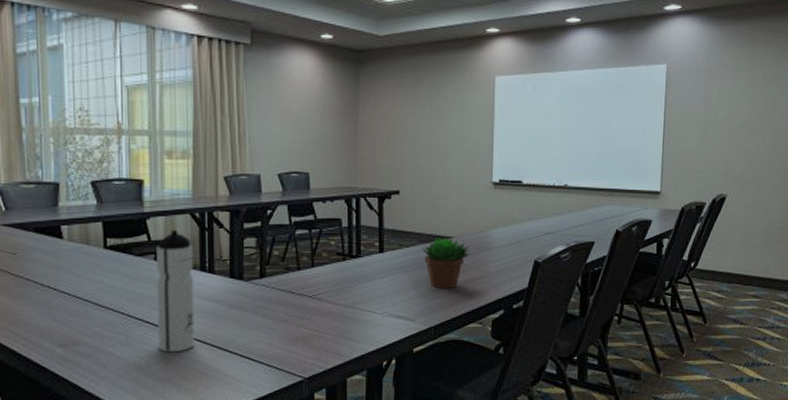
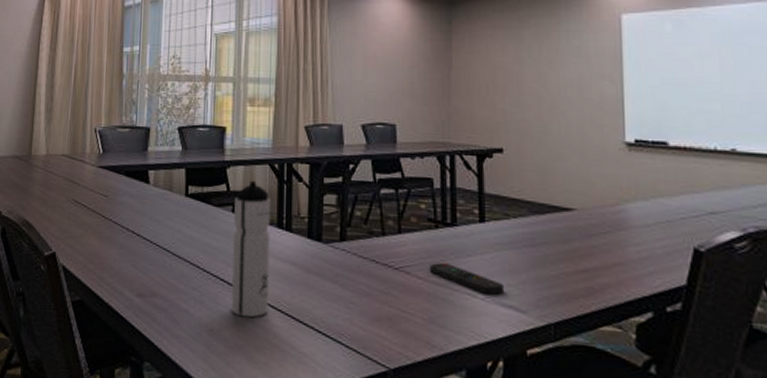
remote control: none [338,288,397,311] -> present [429,263,503,296]
succulent plant: present [422,237,470,289] -> none [533,207,600,276]

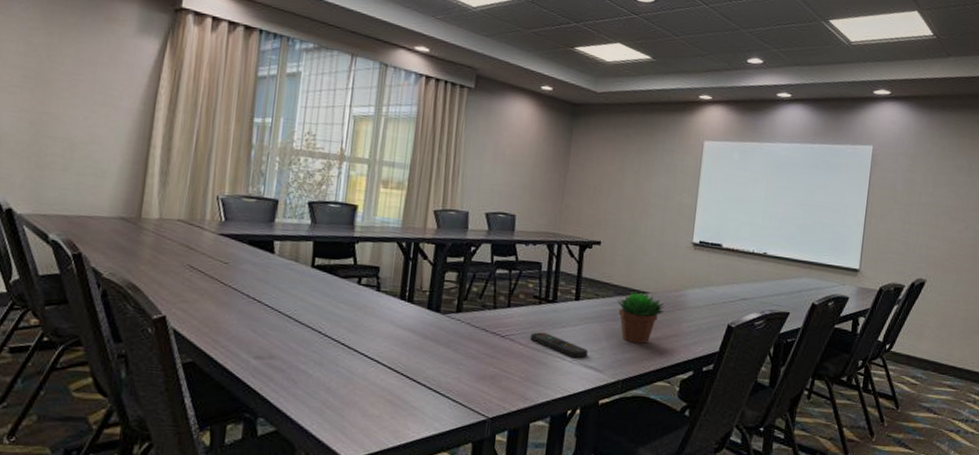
water bottle: present [231,180,271,318] -> none [350,255,396,378]
succulent plant: none [533,207,600,276] -> present [617,291,664,344]

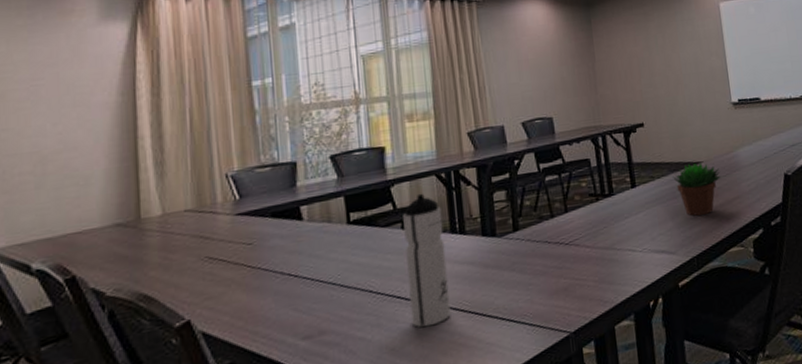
water bottle: none [350,255,396,378] -> present [403,193,451,328]
remote control: present [530,332,588,359] -> none [594,228,656,248]

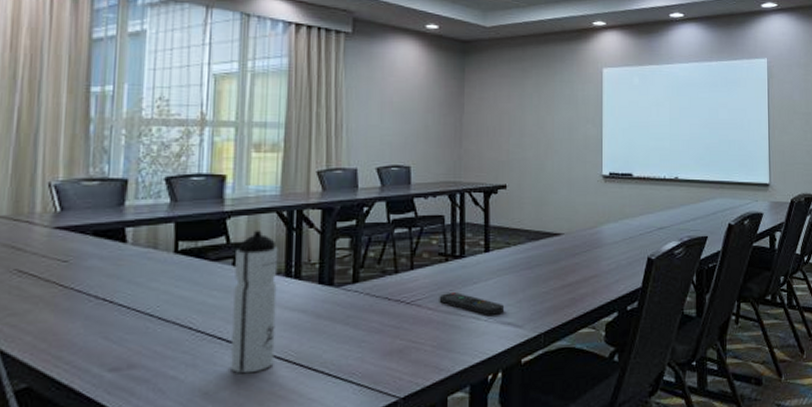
remote control: none [594,228,656,248] -> present [439,292,504,317]
succulent plant: present [673,163,721,217] -> none [530,233,581,291]

